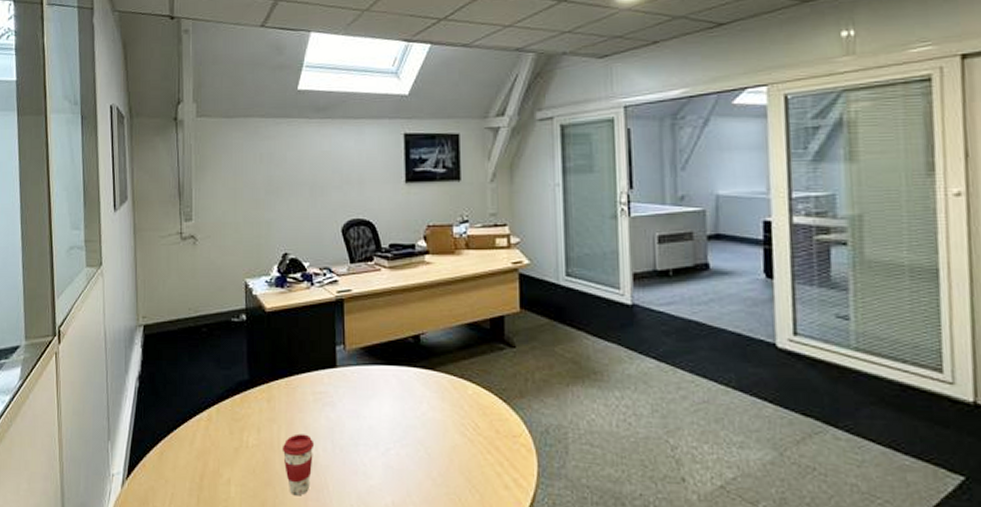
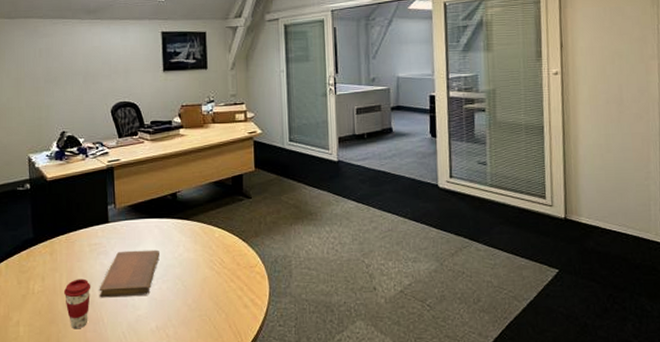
notebook: none [323,403,399,461] -> present [99,249,161,298]

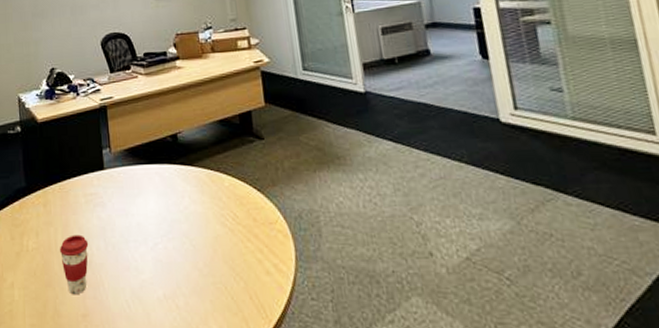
notebook: present [99,249,161,298] -> none [97,201,164,258]

